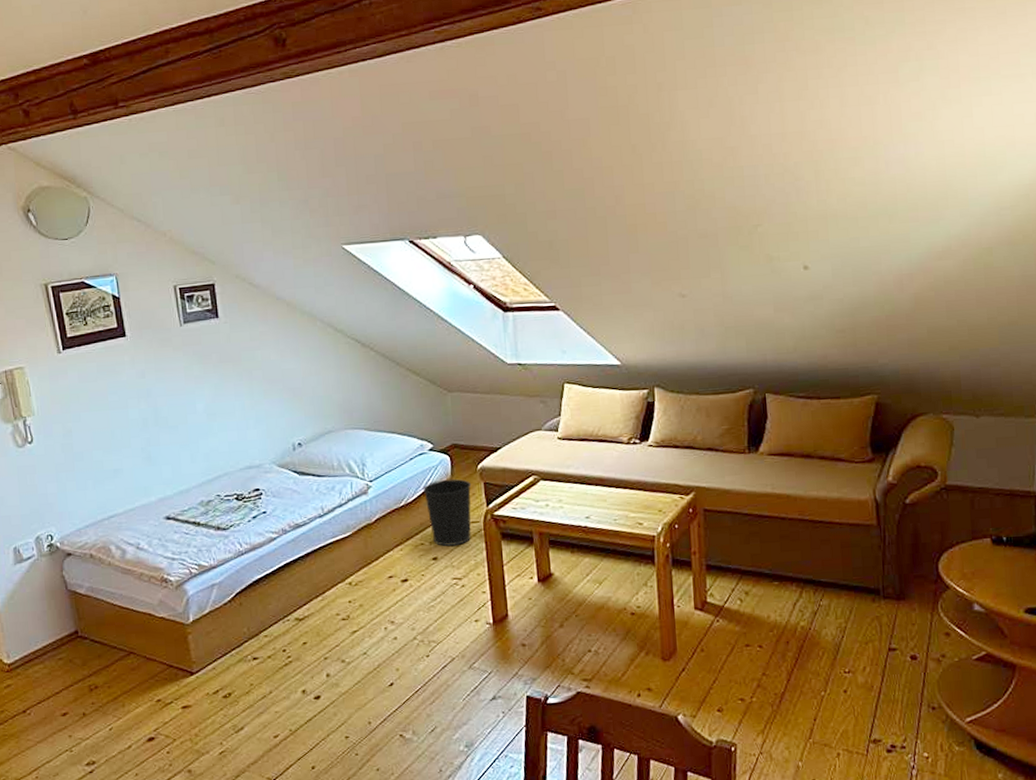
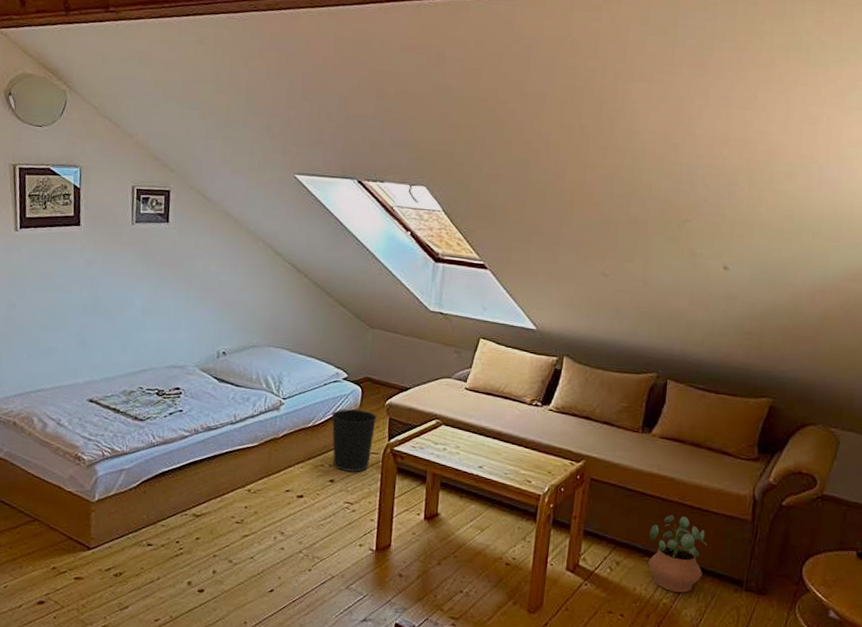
potted plant: none [774,532,837,613] -> present [648,514,708,593]

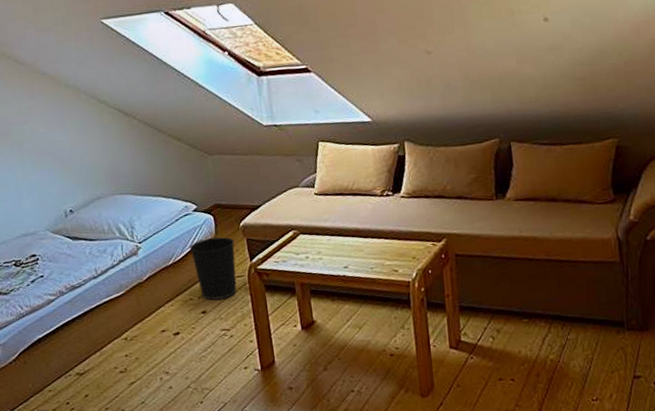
potted plant: present [648,514,708,593] -> none [523,272,583,347]

